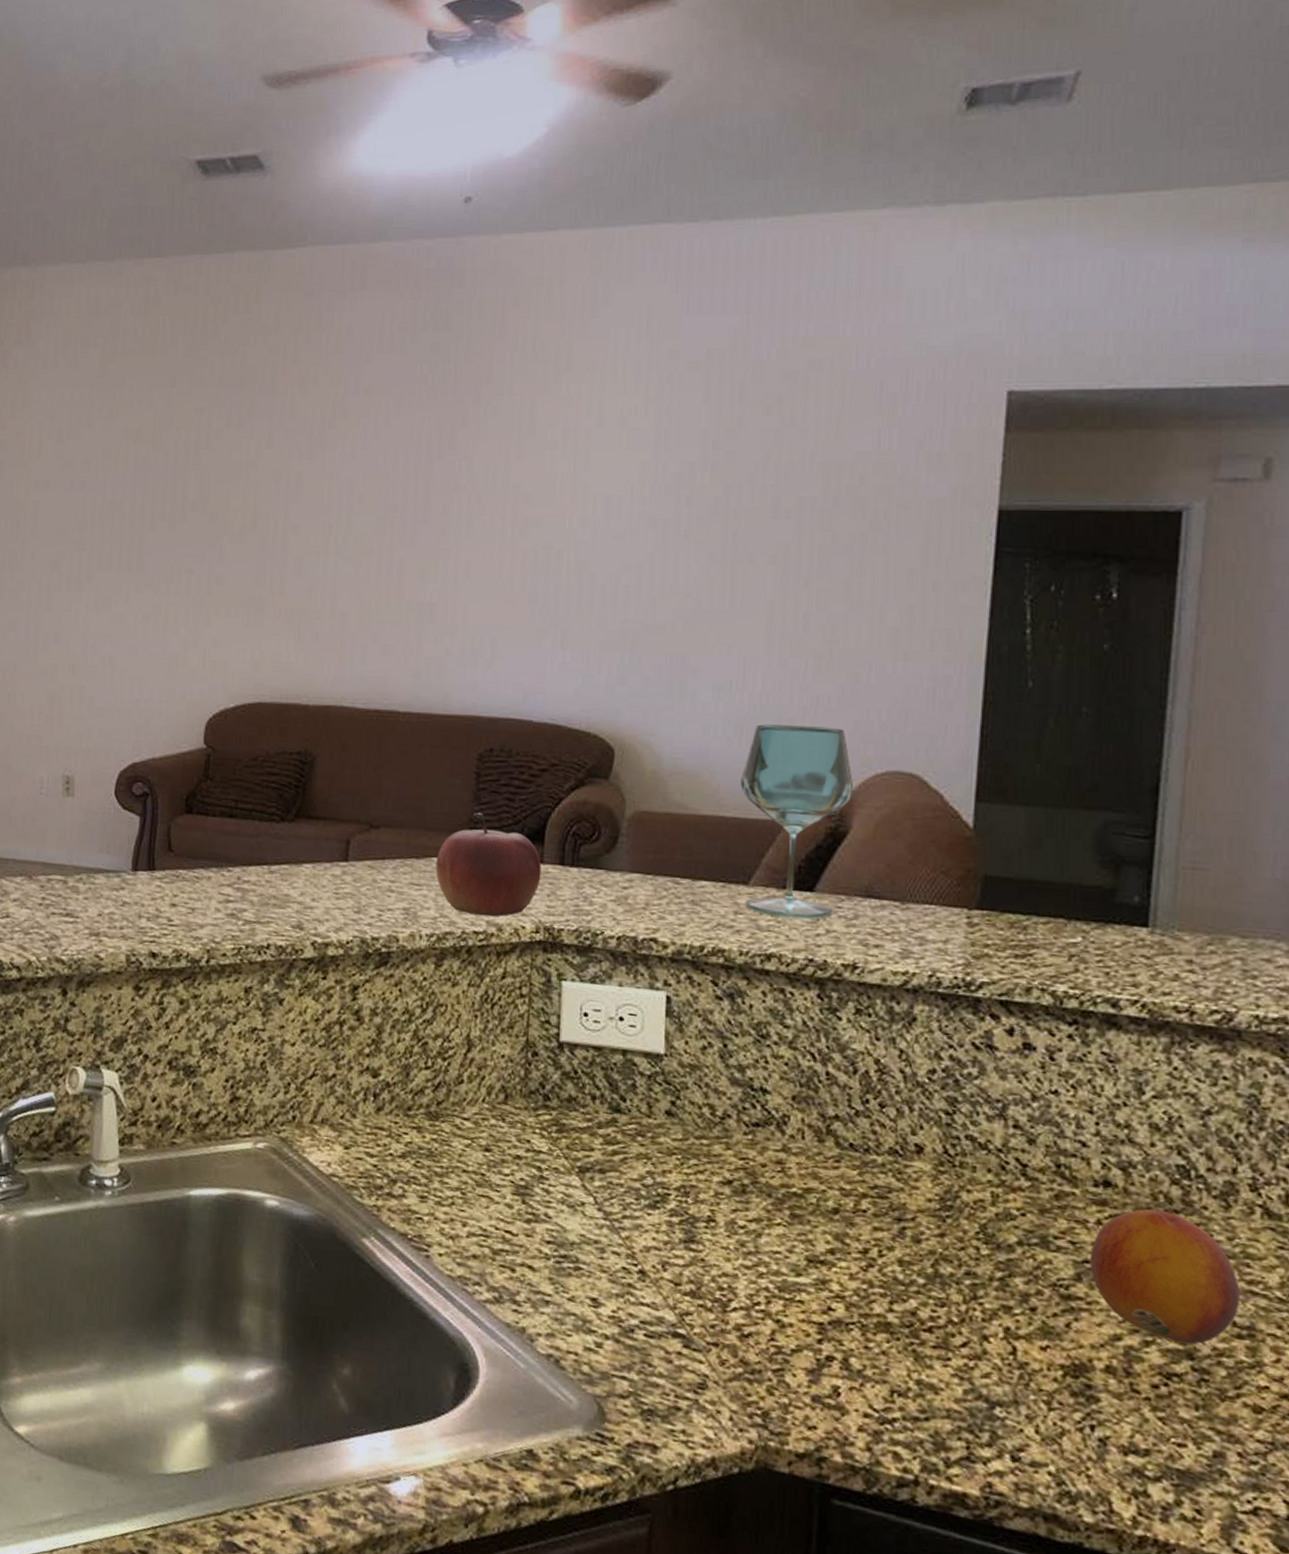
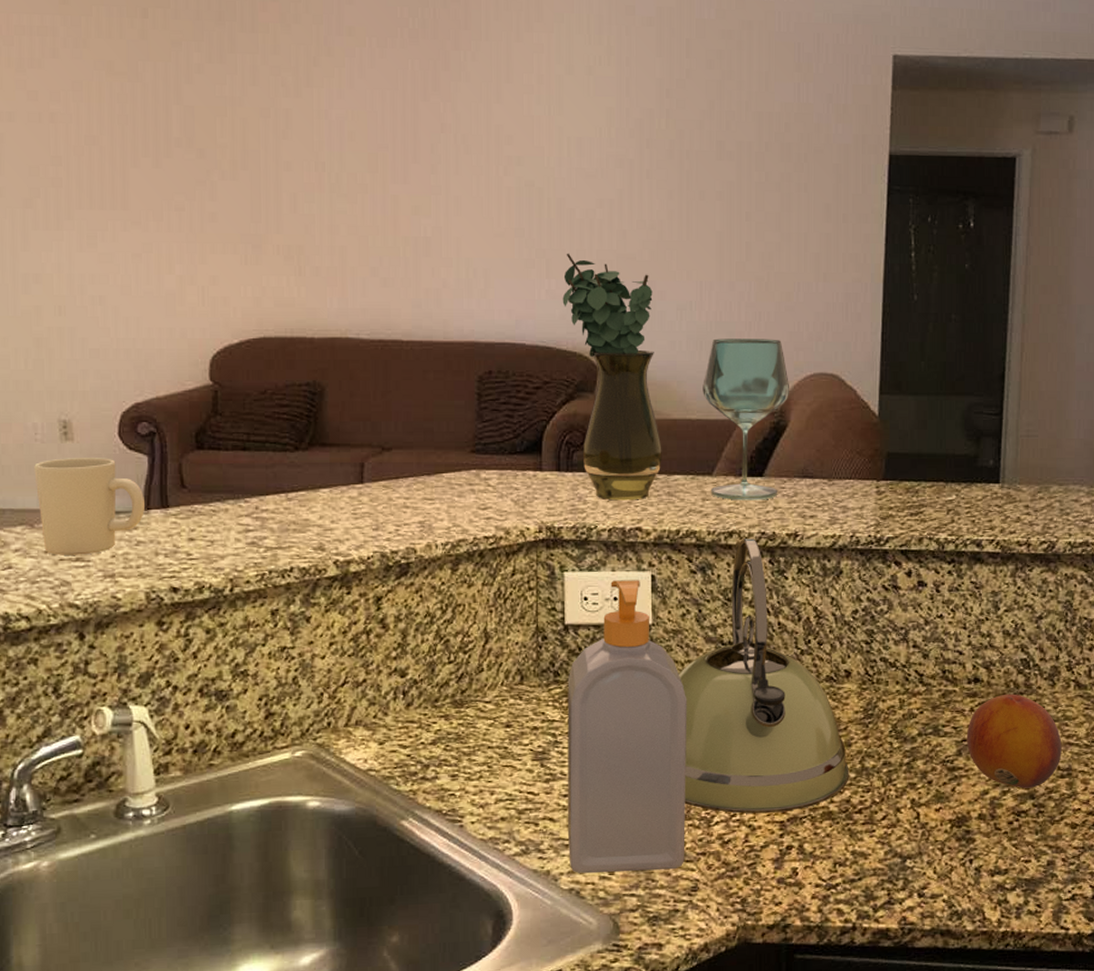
mug: none [37,813,134,911] -> present [34,458,146,555]
fruit: present [435,813,542,917] -> none [446,430,541,522]
soap bottle: none [548,997,704,1357] -> present [567,580,688,873]
vase: none [577,622,687,906] -> present [562,253,662,501]
kettle: none [693,964,917,1313] -> present [678,538,850,814]

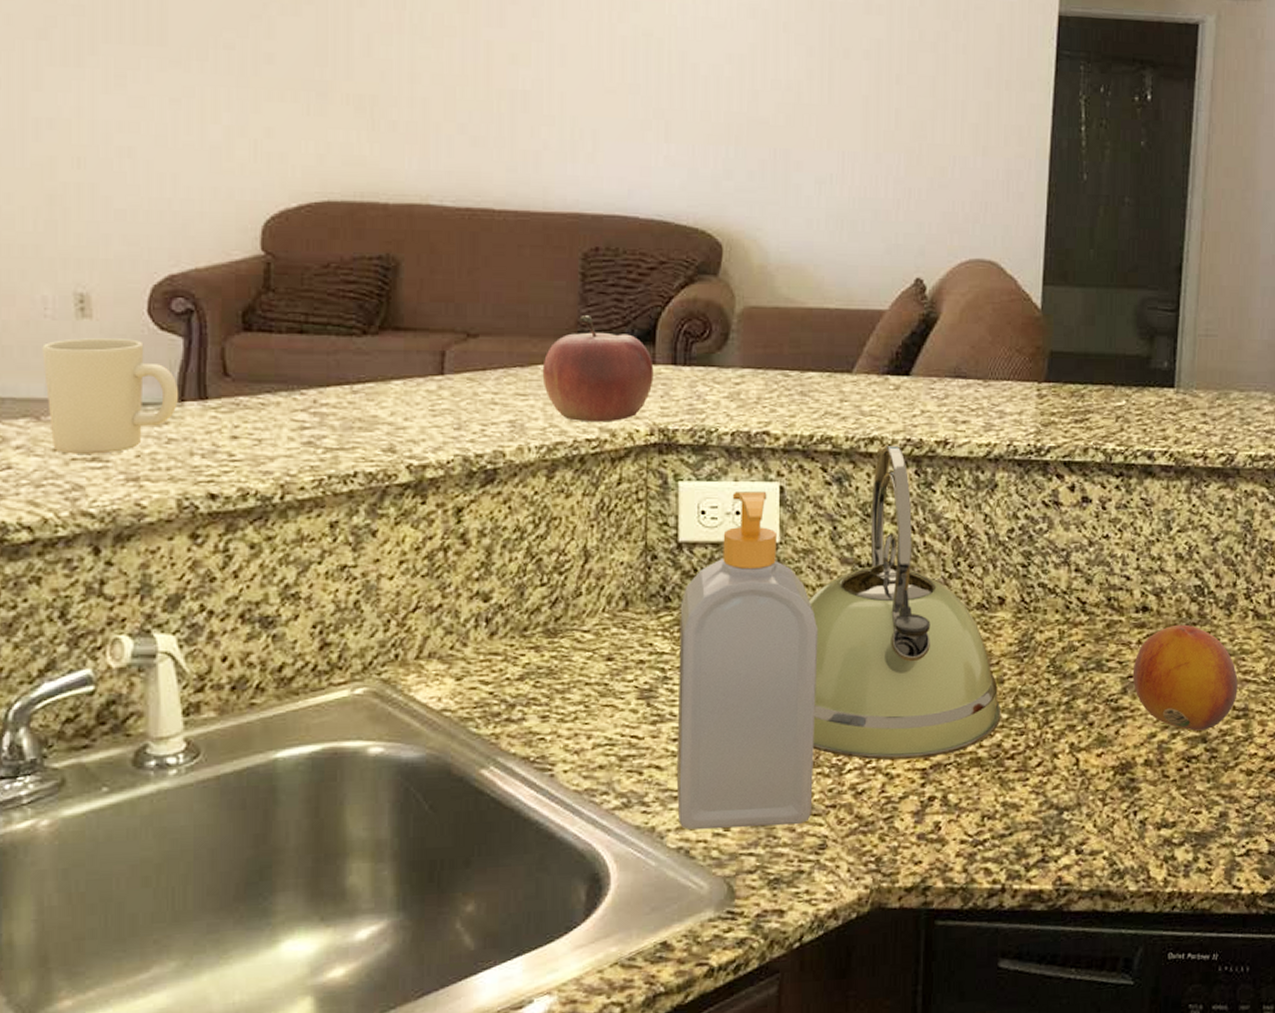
fruit: none [446,430,541,522] -> present [542,316,654,423]
vase: present [562,253,662,501] -> none [683,114,795,400]
wine glass: present [703,338,789,501] -> none [843,217,941,403]

